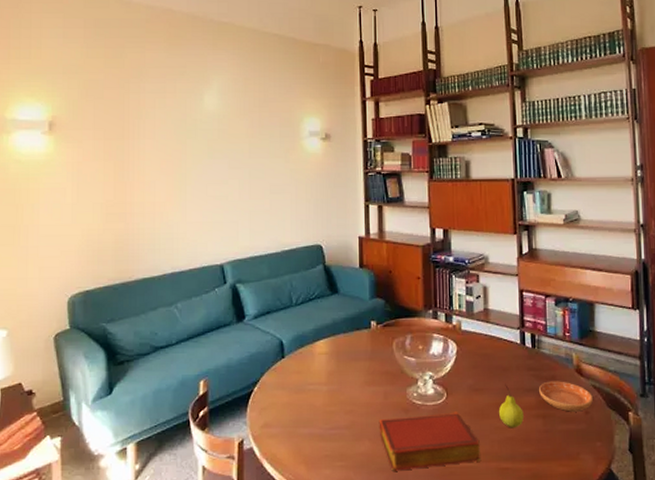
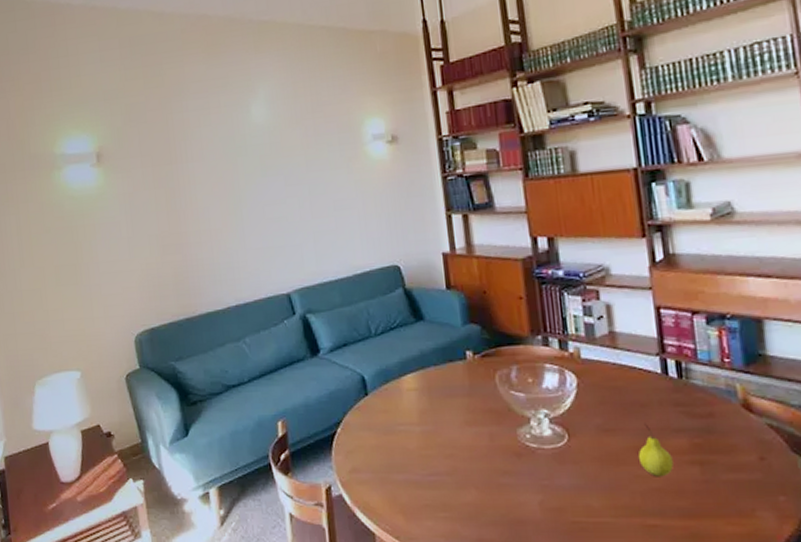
book: present [379,412,480,471] -> none [485,456,619,525]
saucer: present [539,381,593,412] -> none [692,419,770,458]

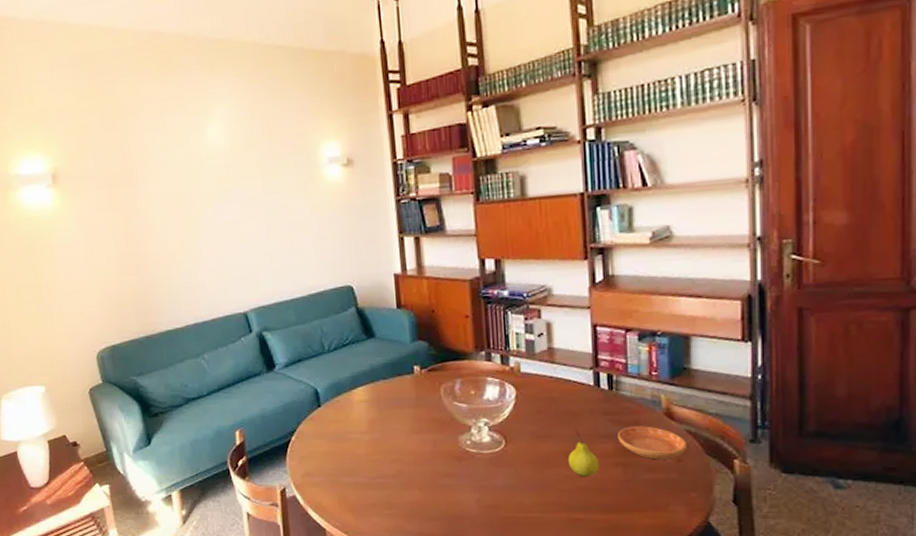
saucer: none [692,419,770,458] -> present [618,426,687,460]

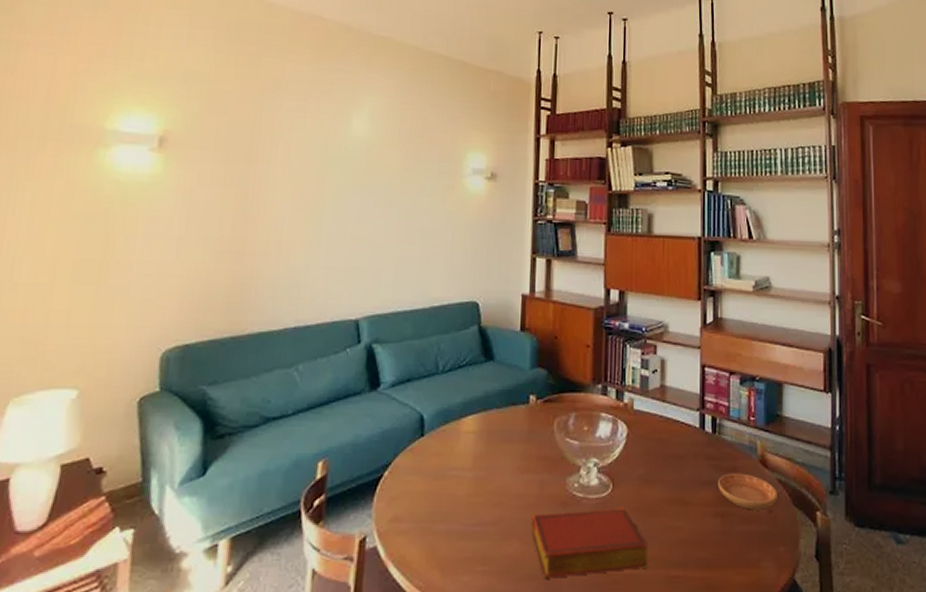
book: none [428,460,547,520] -> present [531,507,648,579]
fruit: present [567,430,599,478] -> none [670,475,699,529]

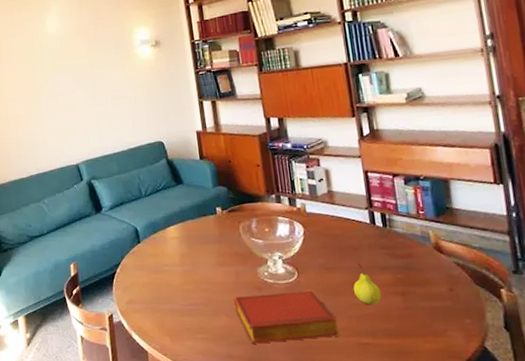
fruit: none [670,475,699,529] -> present [353,262,381,305]
saucer: present [718,473,777,510] -> none [395,258,457,289]

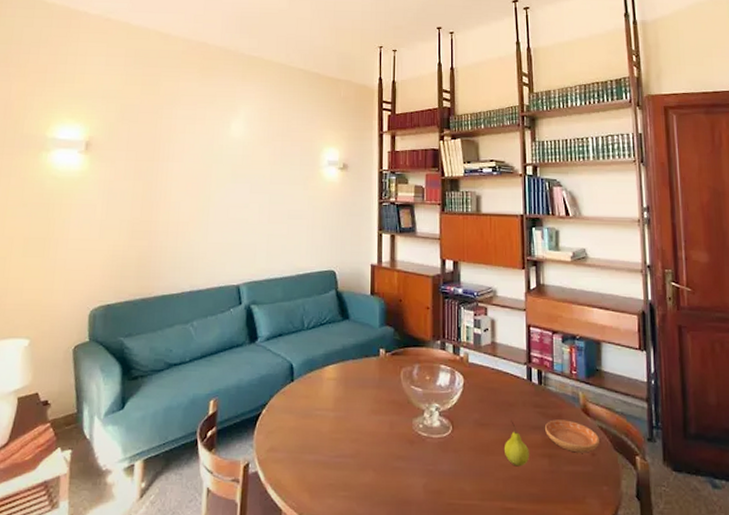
book: present [233,289,339,344] -> none [383,446,485,505]
saucer: none [395,258,457,289] -> present [545,419,599,453]

